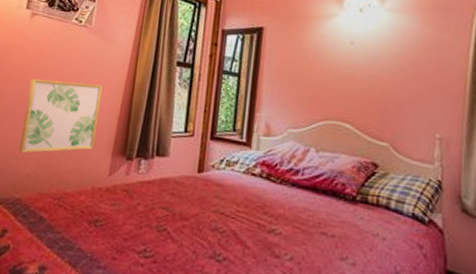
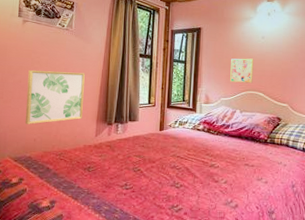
wall art: none [302,72,338,109] -> present [230,58,254,83]

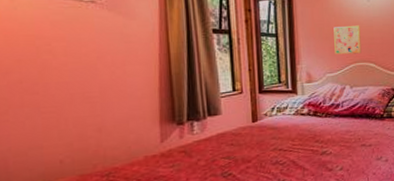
wall art: present [25,70,85,124] -> none [33,60,136,142]

